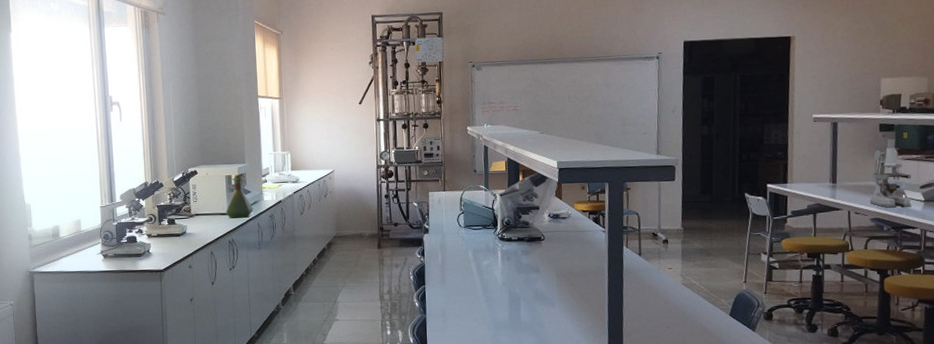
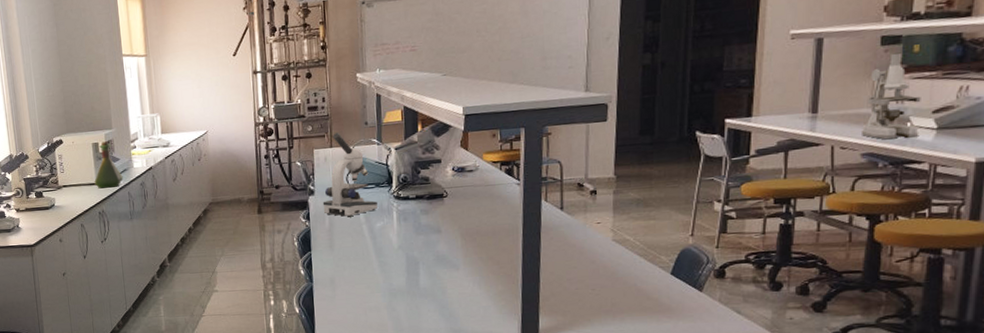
microscope: none [436,178,484,255] -> present [322,132,377,217]

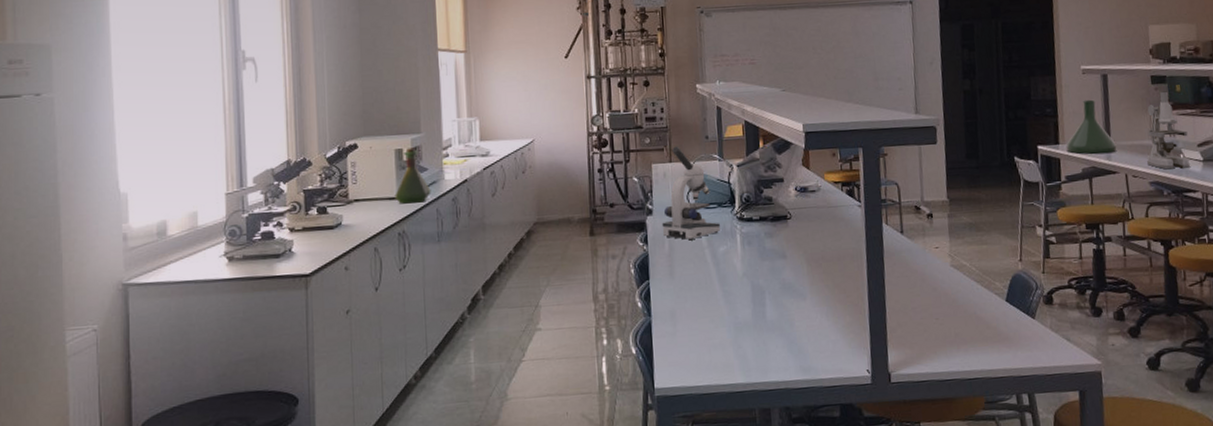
flask: none [760,66,825,126] -> present [1066,99,1117,154]

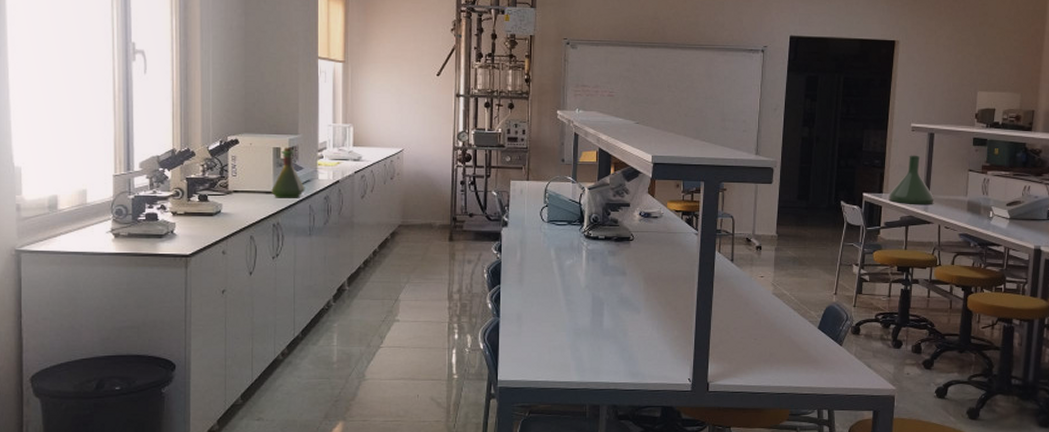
microscope: present [662,146,720,240] -> none [515,166,568,252]
microscope: present [1146,91,1190,170] -> none [959,153,999,225]

